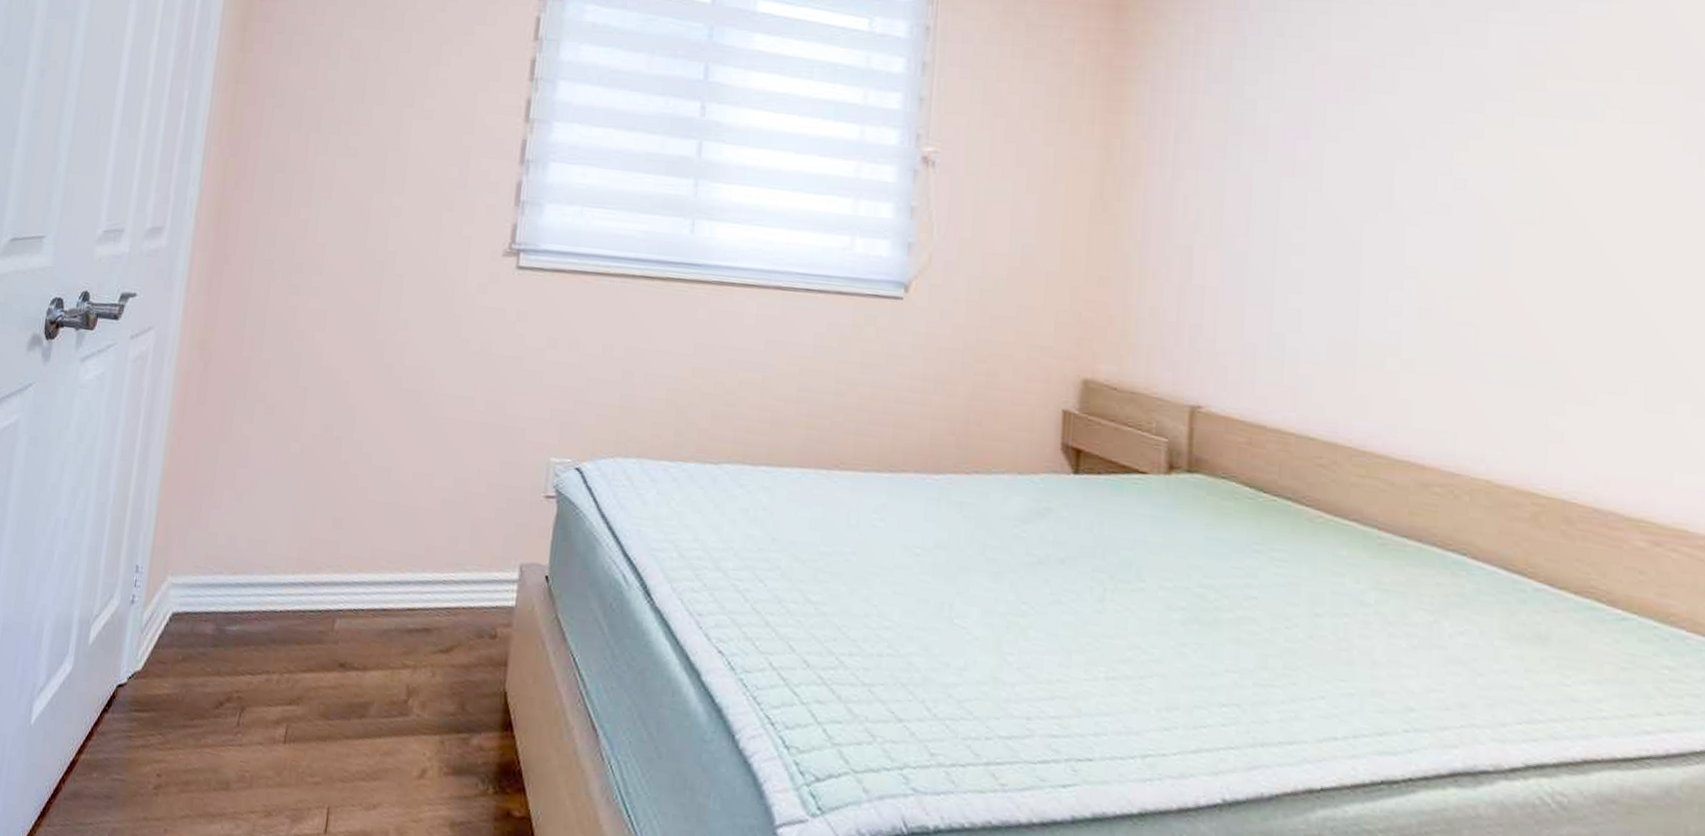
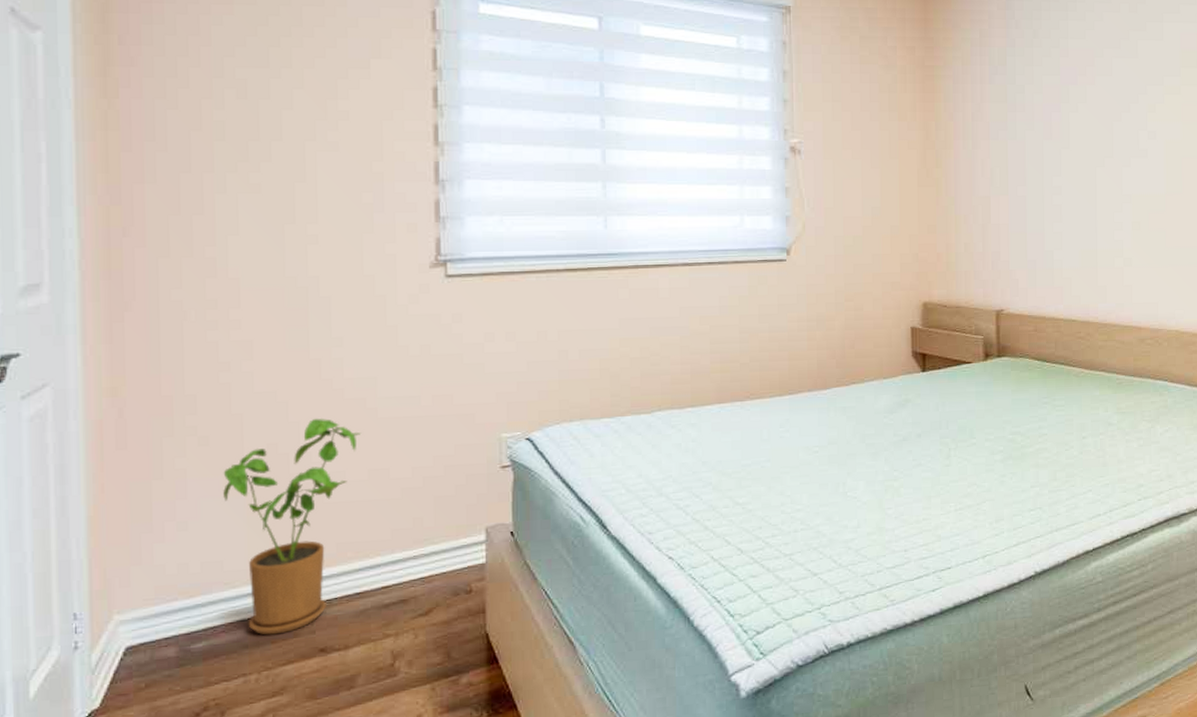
house plant: none [278,404,412,636] -> present [223,418,361,635]

